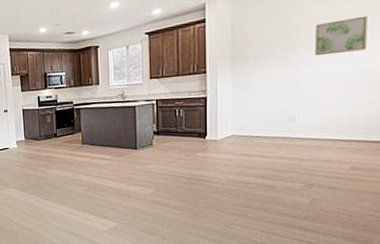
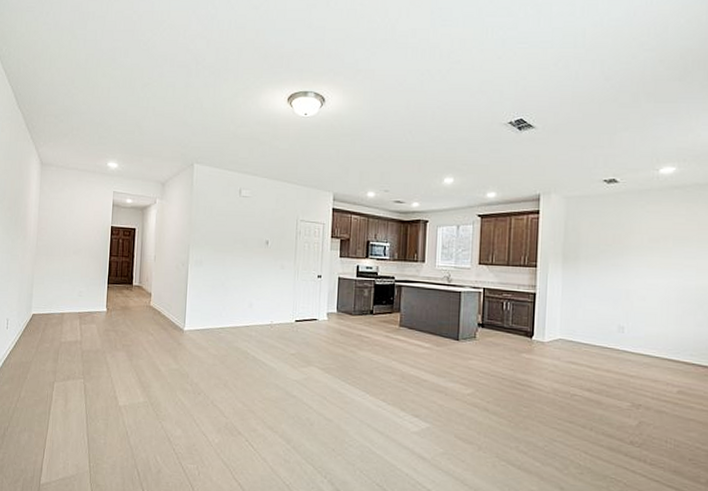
wall art: present [315,15,368,56] -> none [646,232,696,268]

